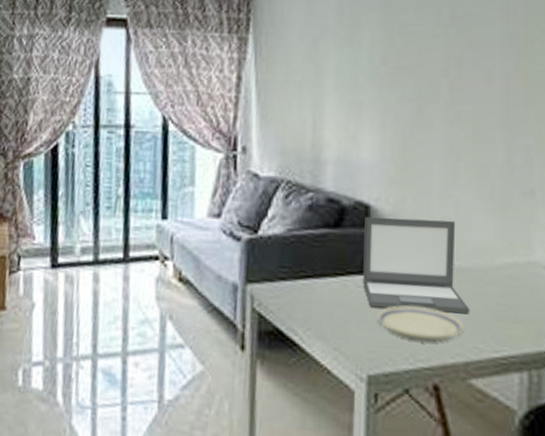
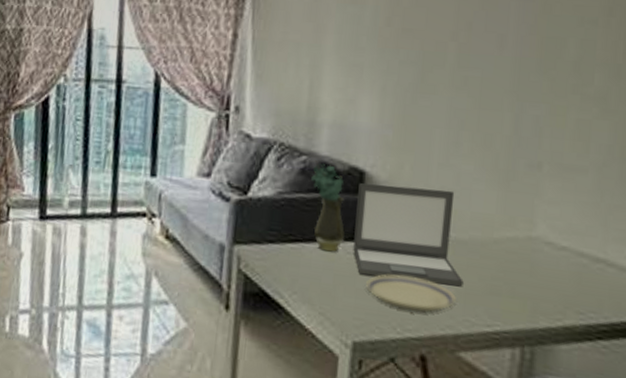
vase: none [319,197,354,286] -> present [311,161,345,252]

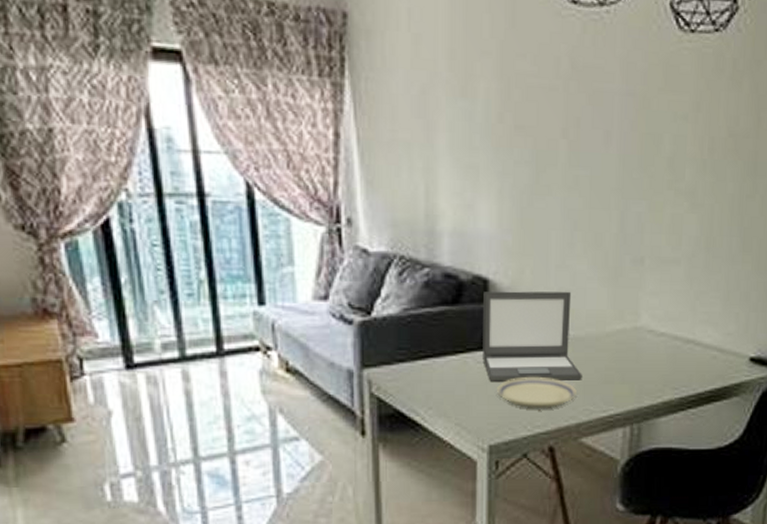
vase: present [311,161,345,252] -> none [436,272,473,363]

